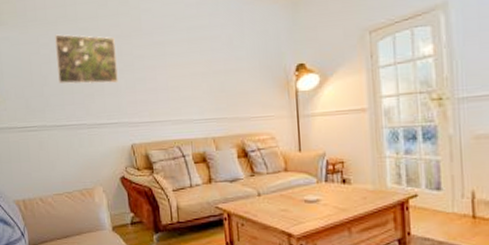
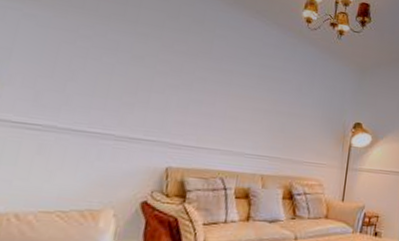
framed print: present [55,34,118,84] -> none [90,30,178,99]

